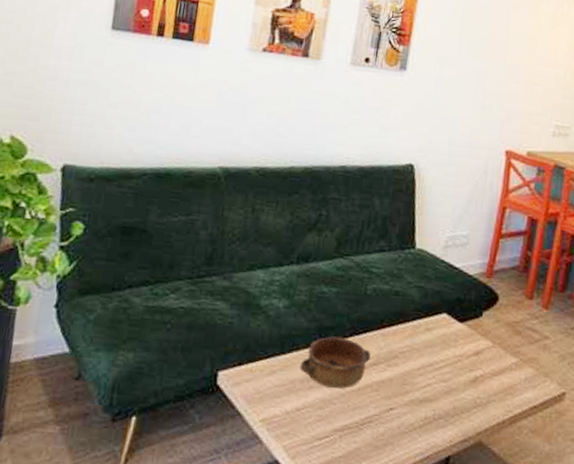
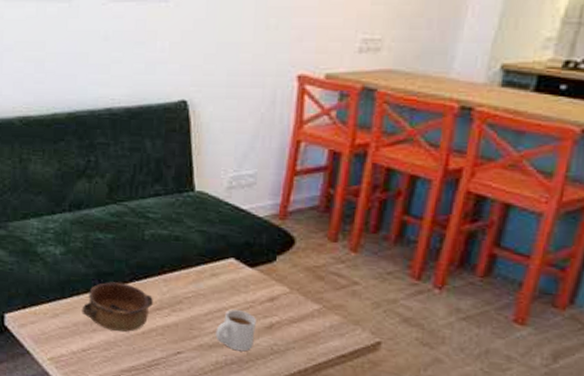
mug: none [426,363,463,406] -> present [215,309,256,352]

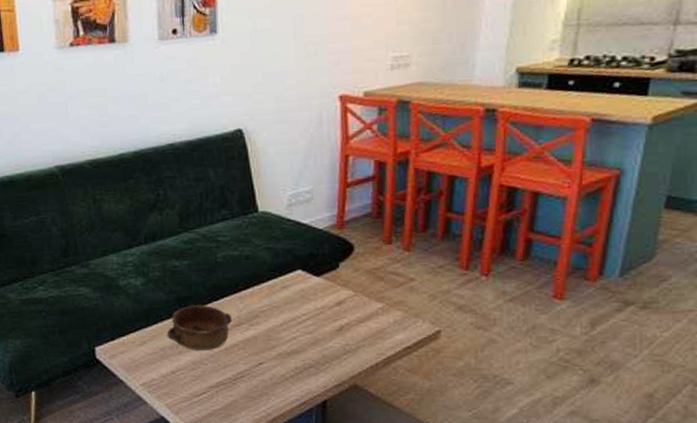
mug: present [215,309,256,352] -> none [292,316,328,355]

